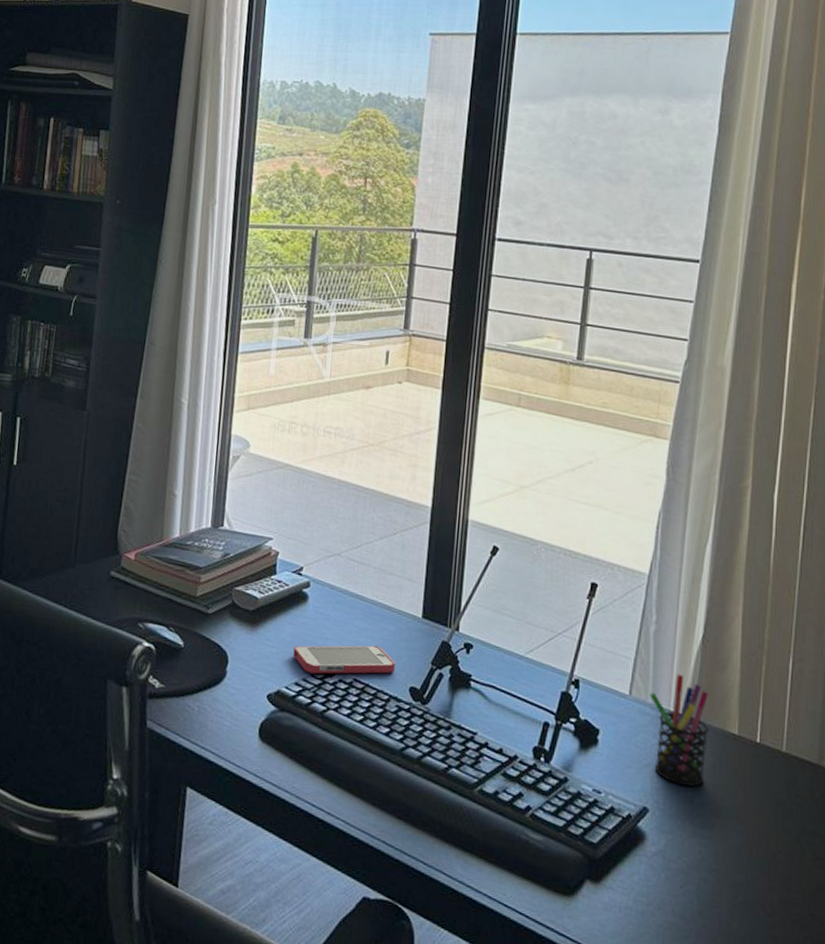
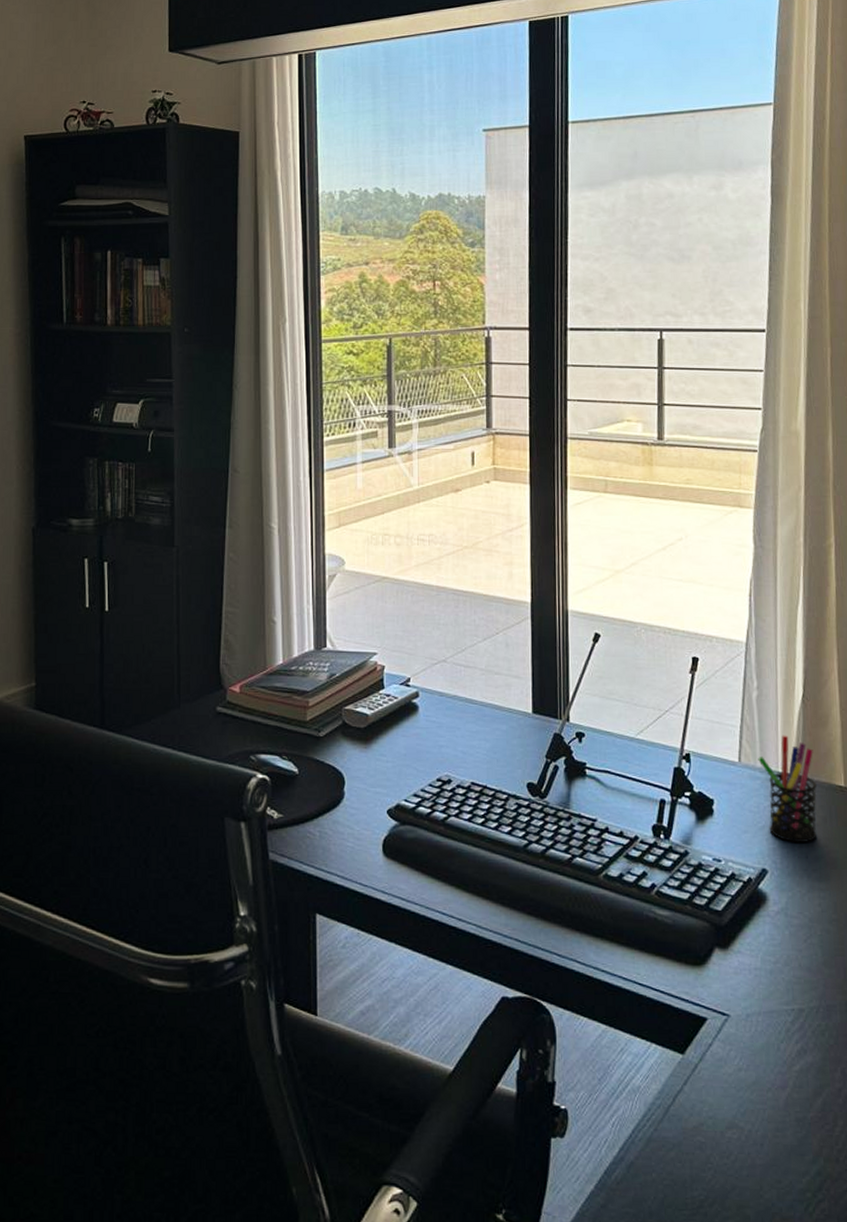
smartphone: present [293,645,395,674] -> none [409,746,511,783]

